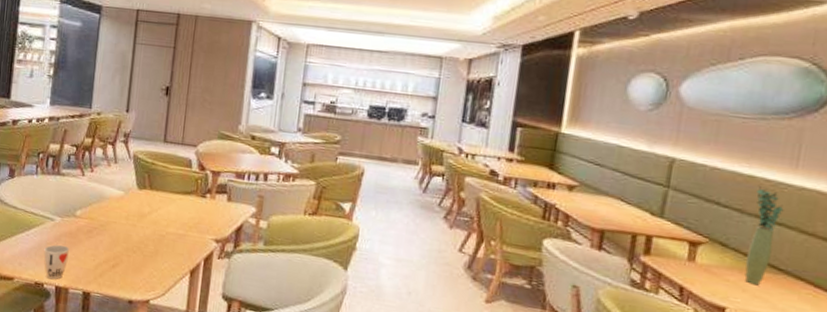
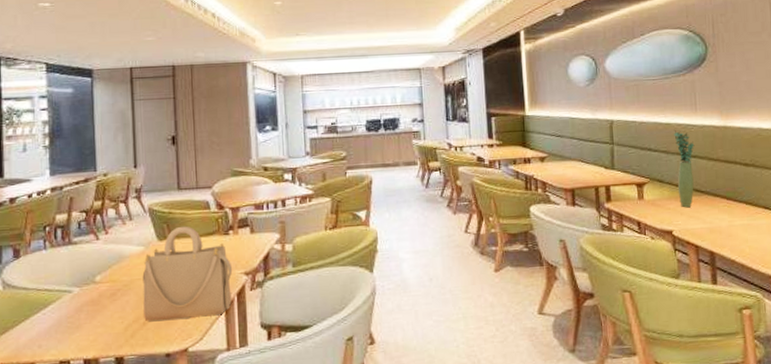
cup: present [43,245,69,280] -> none [65,315,94,354]
handbag: none [114,179,204,276] -> present [142,226,233,321]

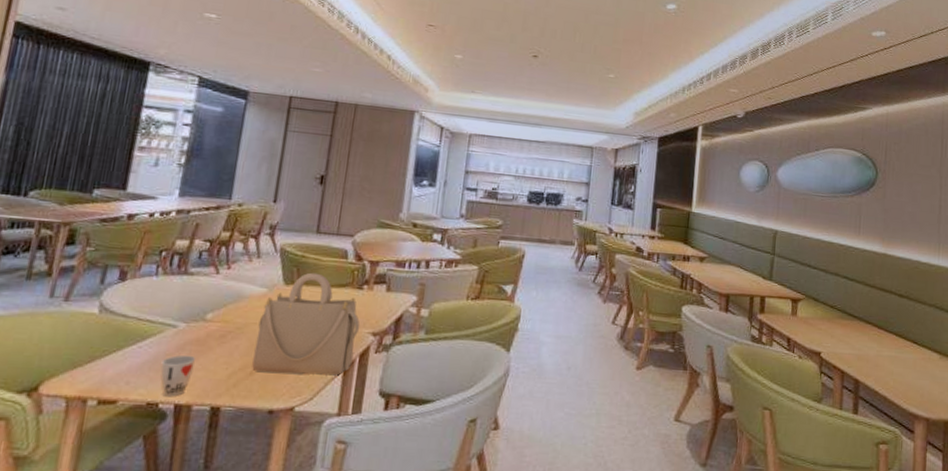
cup: none [65,315,94,354] -> present [160,355,195,397]
vase: present [674,129,695,208] -> none [831,249,854,331]

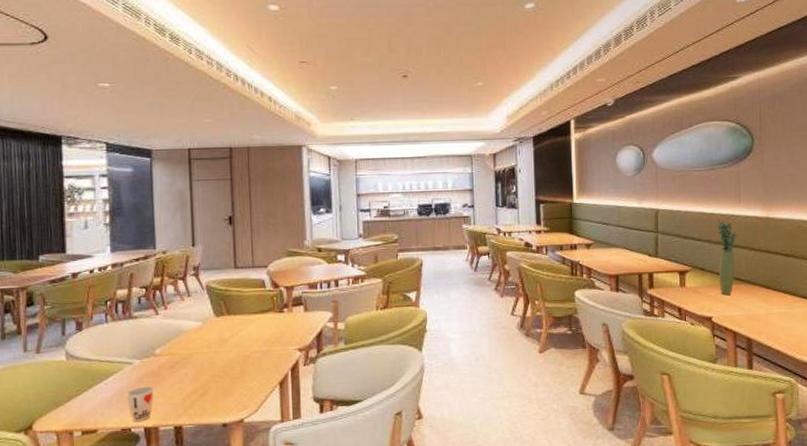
handbag: present [252,272,360,376] -> none [200,303,287,393]
vase: none [831,249,854,331] -> present [717,219,737,296]

